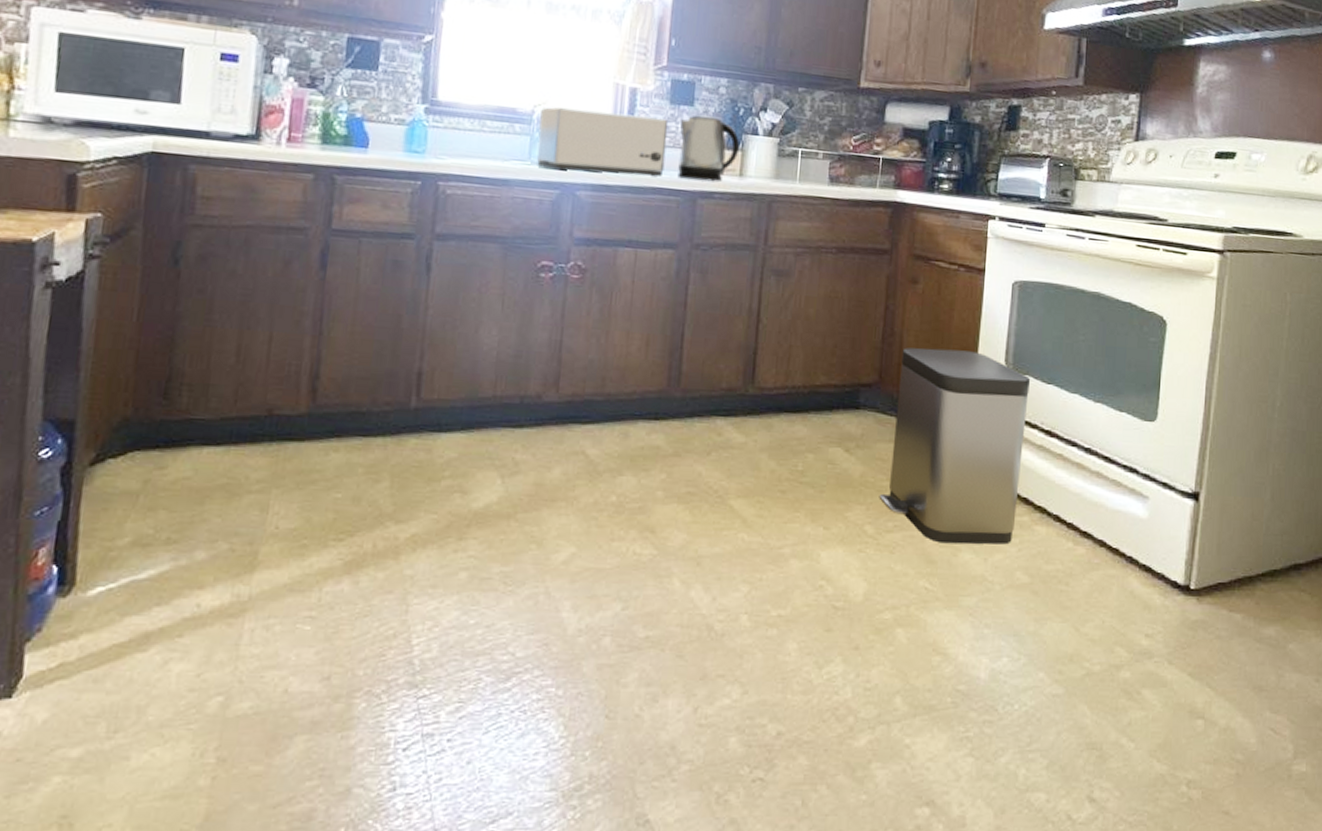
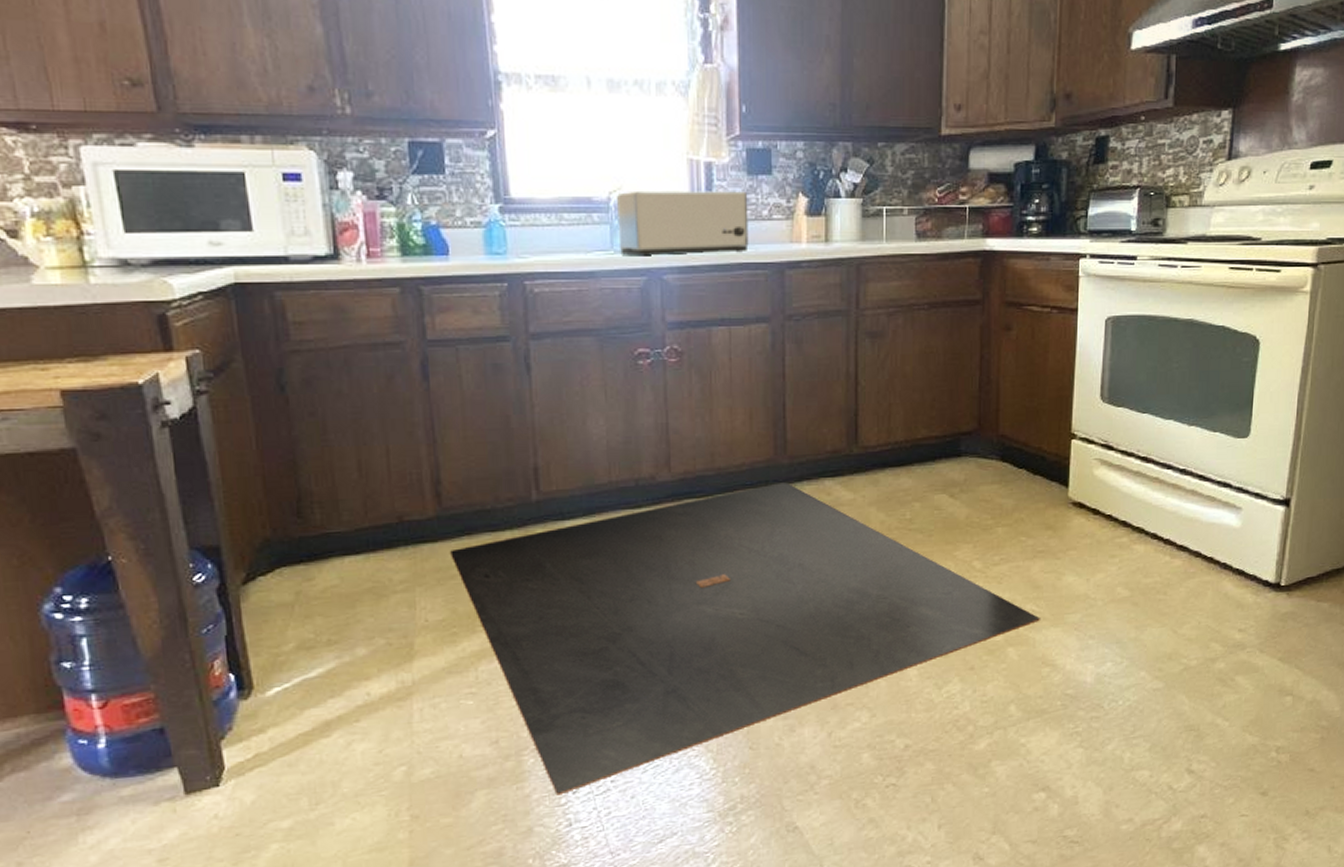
floor mat: none [316,415,934,751] -> present [450,481,1041,796]
kettle: present [677,114,740,183] -> none [759,182,823,253]
pedal bin: present [879,347,1030,545] -> none [984,390,1125,570]

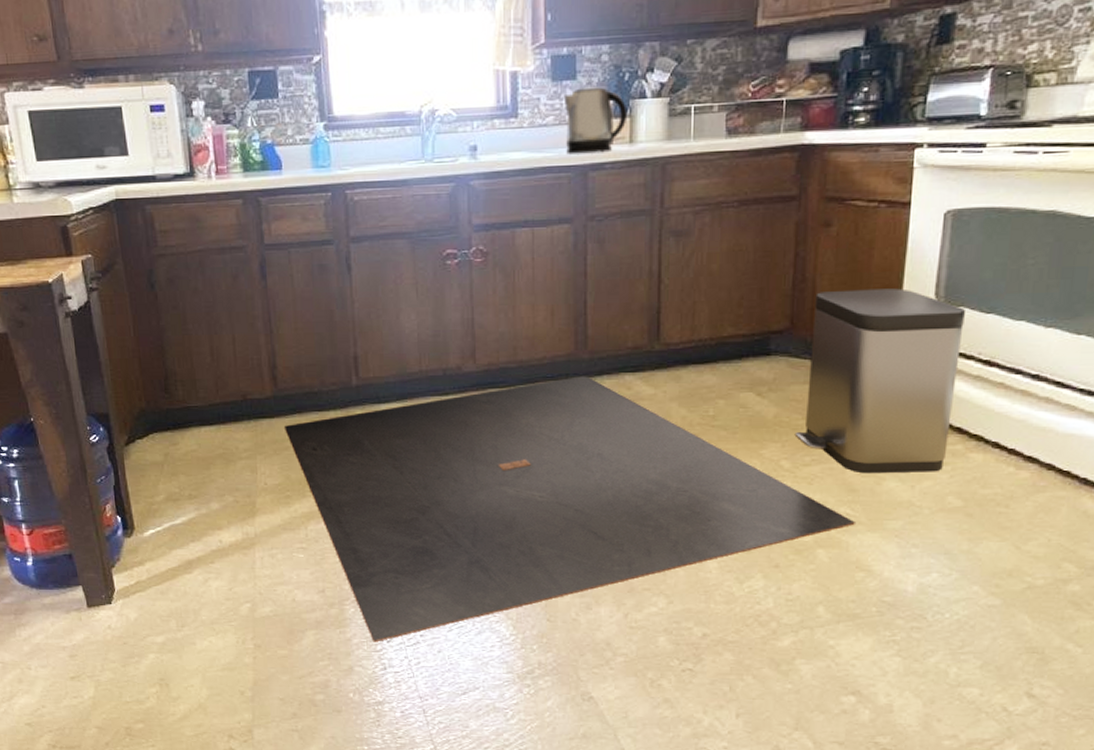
toaster: present [617,190,749,256] -> none [428,97,552,164]
kettle: none [759,182,823,253] -> present [563,85,628,156]
pedal bin: none [984,390,1125,570] -> present [794,288,965,474]

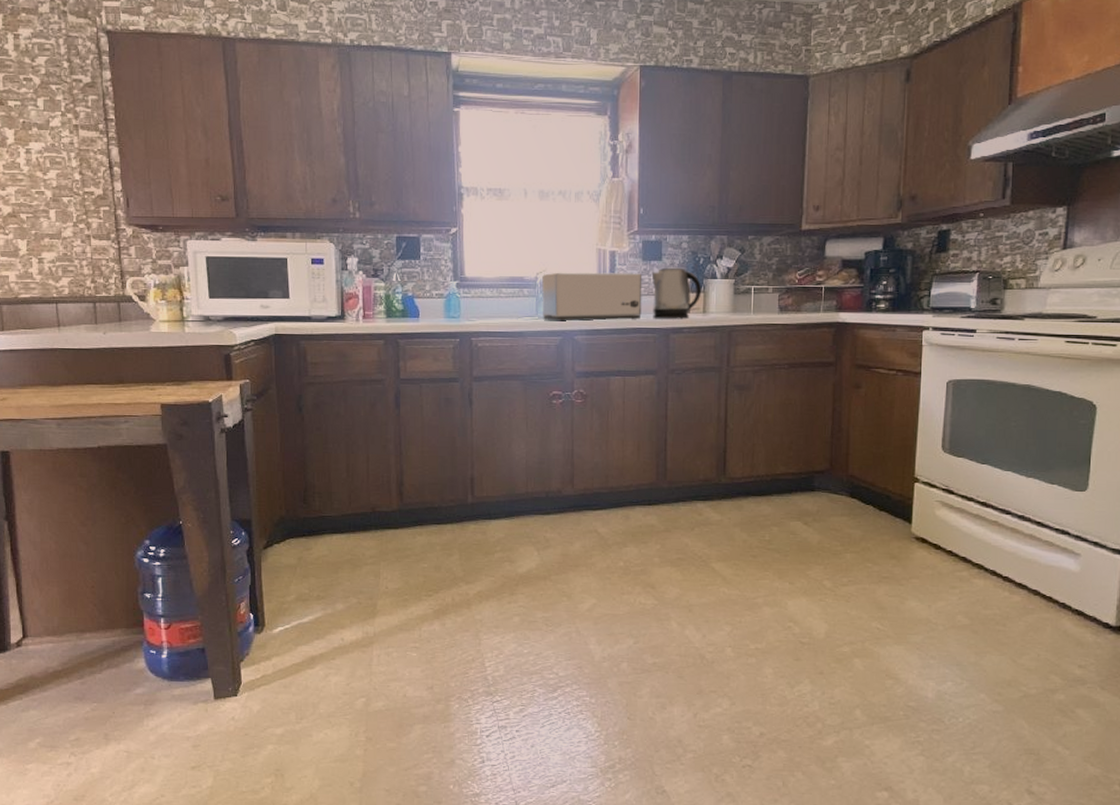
floor mat: present [285,375,857,642] -> none [407,501,886,737]
toaster: none [428,97,552,164] -> present [542,272,643,321]
pedal bin: present [794,288,965,474] -> none [834,440,965,594]

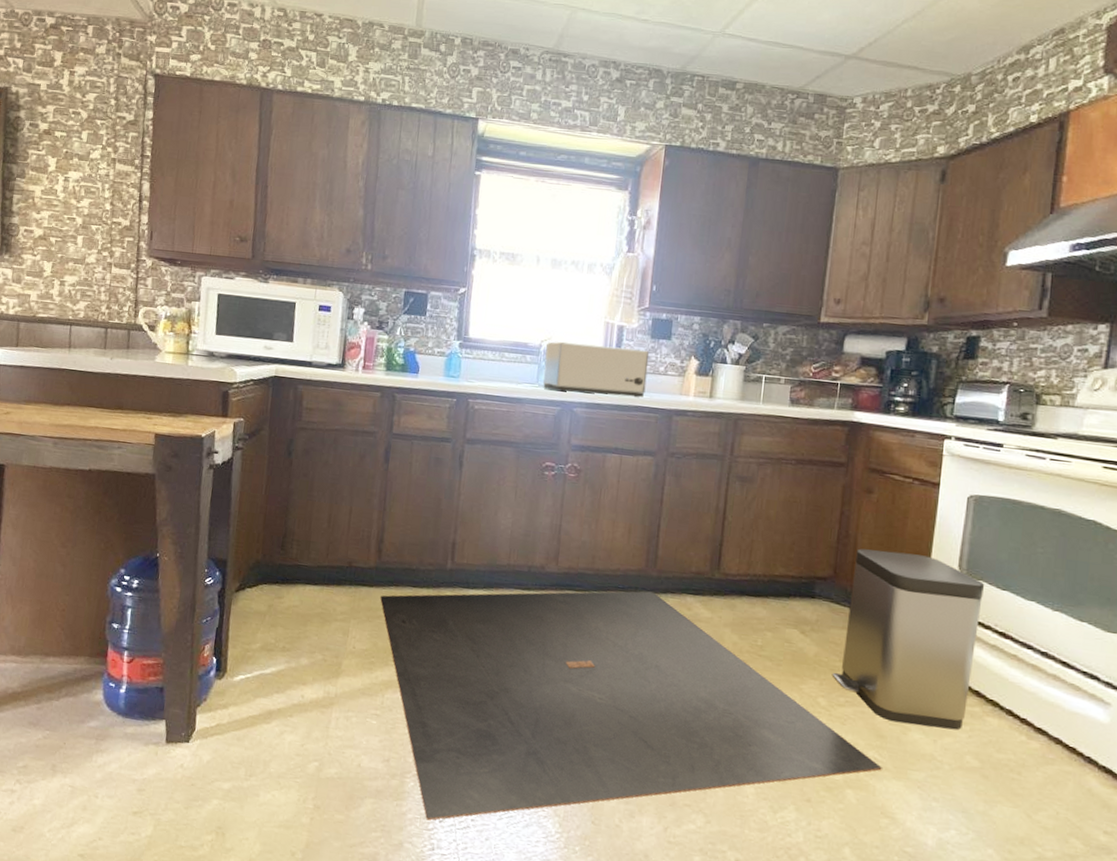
floor mat: none [407,501,886,737] -> present [380,590,883,820]
kettle: present [651,266,702,321] -> none [656,346,711,403]
pedal bin: none [834,440,965,594] -> present [831,548,984,730]

